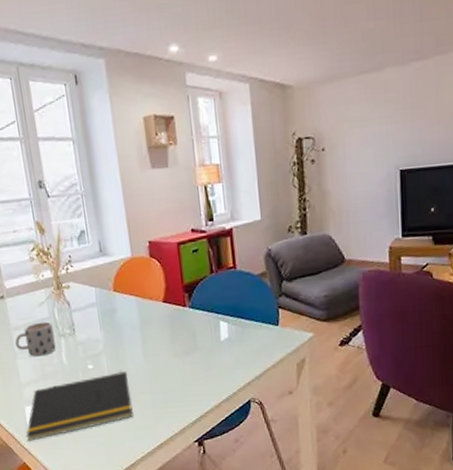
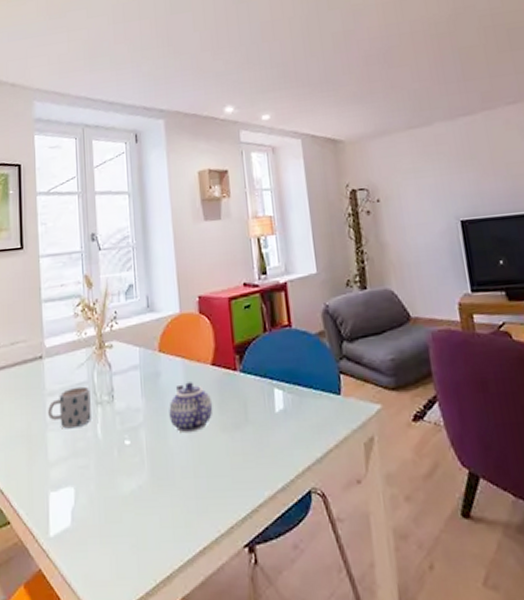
notepad: present [26,372,133,442] -> none [46,450,173,540]
teapot: none [125,316,166,359] -> present [169,382,213,434]

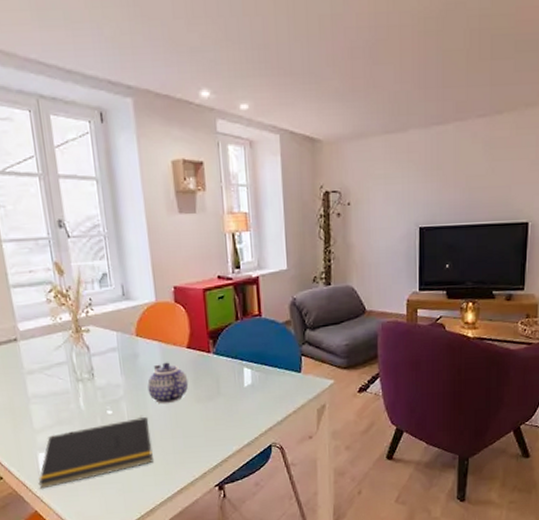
notepad: none [46,450,173,540] -> present [38,417,153,489]
mug: present [48,386,91,429] -> none [28,366,73,402]

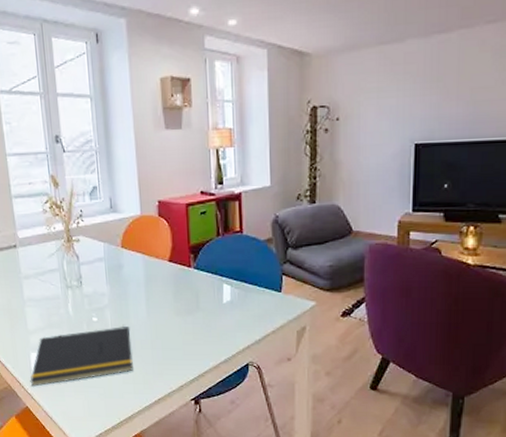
teapot: present [147,362,189,404] -> none [130,274,169,315]

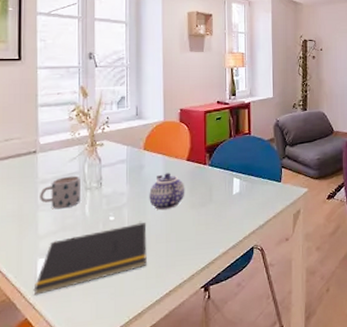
mug: none [25,272,63,306] -> present [40,175,81,209]
teapot: none [130,274,169,315] -> present [149,173,185,211]

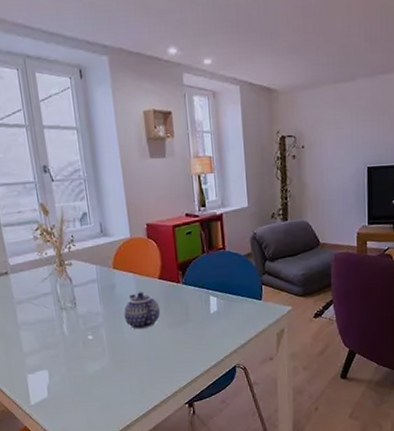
notepad: present [33,223,147,296] -> none [27,342,130,407]
mug: present [40,175,81,209] -> none [18,296,58,329]

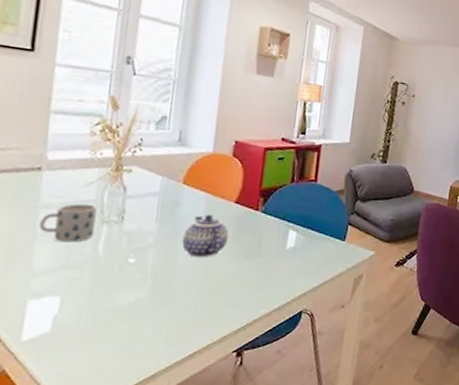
mug: none [18,296,58,329] -> present [39,203,97,243]

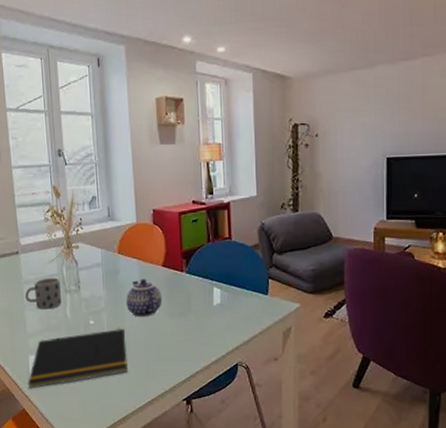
notepad: none [16,270,175,343] -> present [27,329,128,389]

